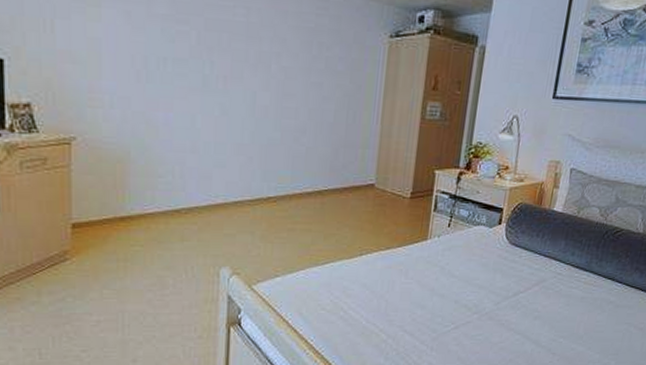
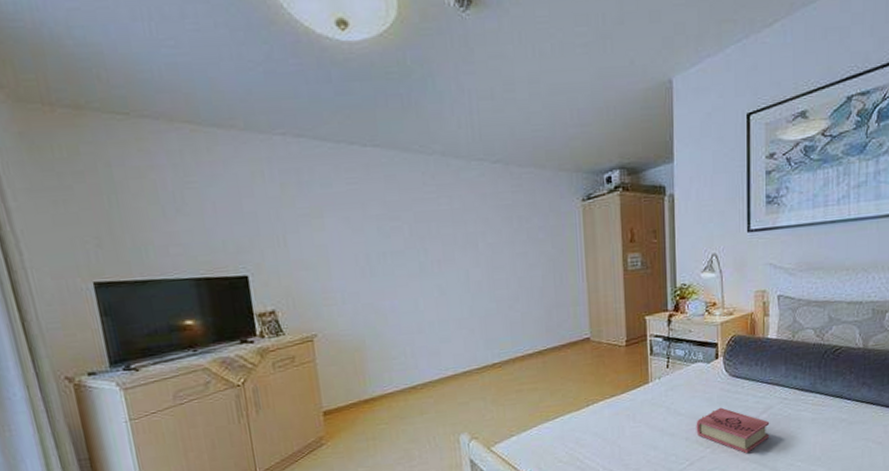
book: none [466,274,541,323] -> present [696,407,770,453]

